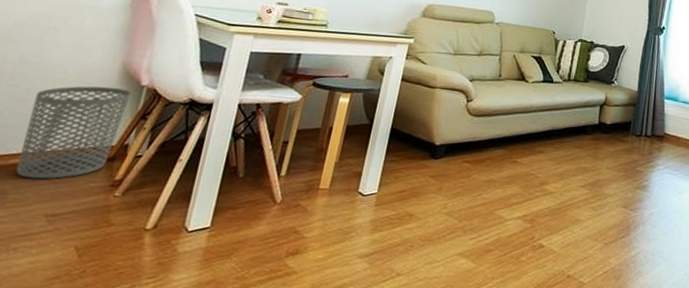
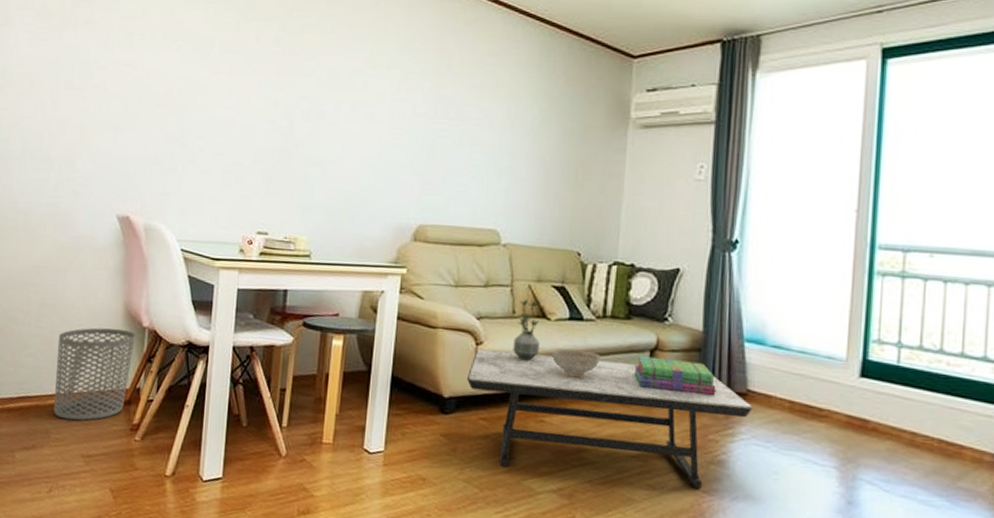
coffee table: none [456,105,667,209] -> present [466,349,753,490]
potted plant: none [496,65,520,114] -> present [513,299,540,361]
decorative bowl: none [527,104,564,127] -> present [551,348,601,378]
stack of books: none [587,109,644,139] -> present [633,355,716,396]

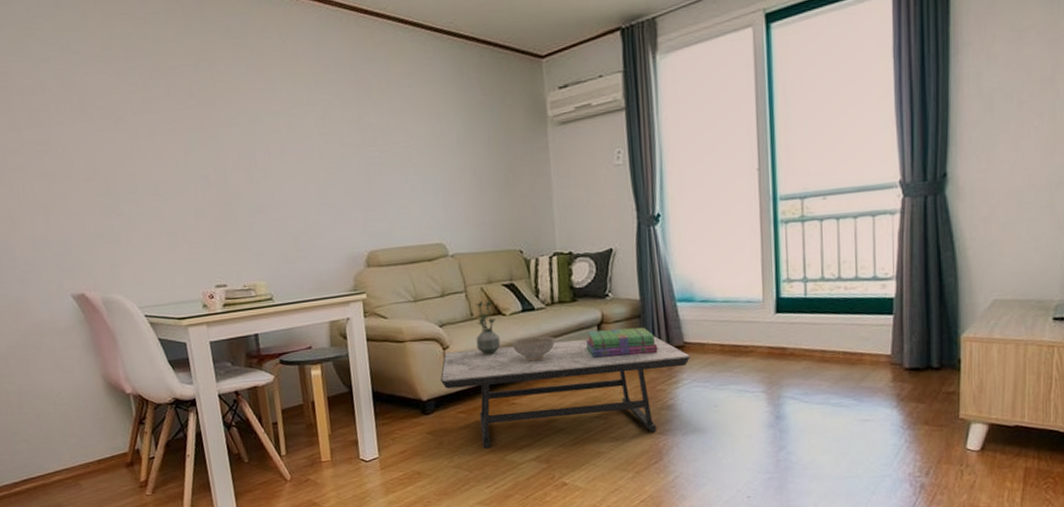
waste bin: present [54,328,135,421] -> none [45,399,128,491]

